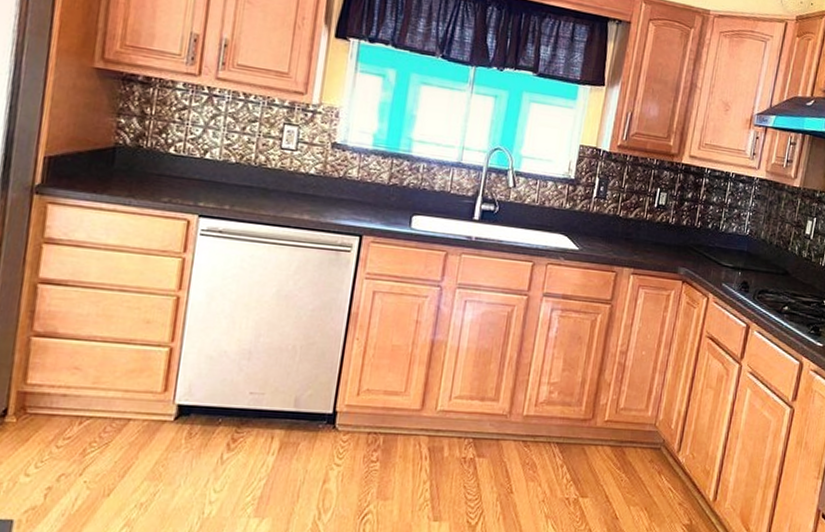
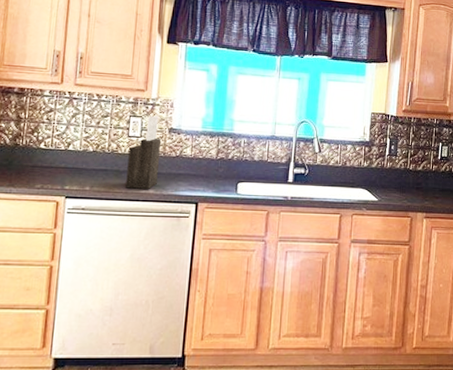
knife block: none [274,125,322,214] -> present [126,115,162,189]

